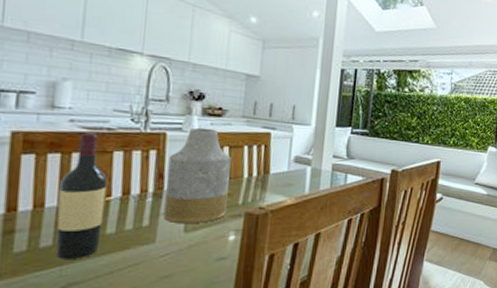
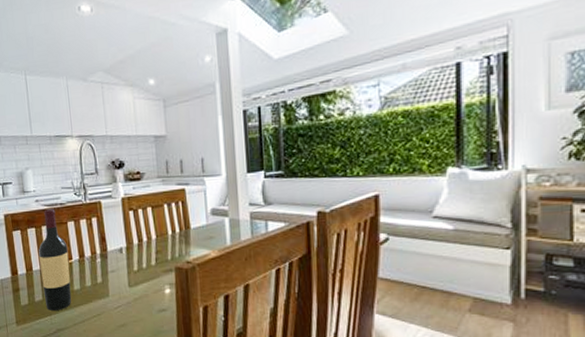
vase: present [164,127,231,224] -> none [106,192,159,280]

